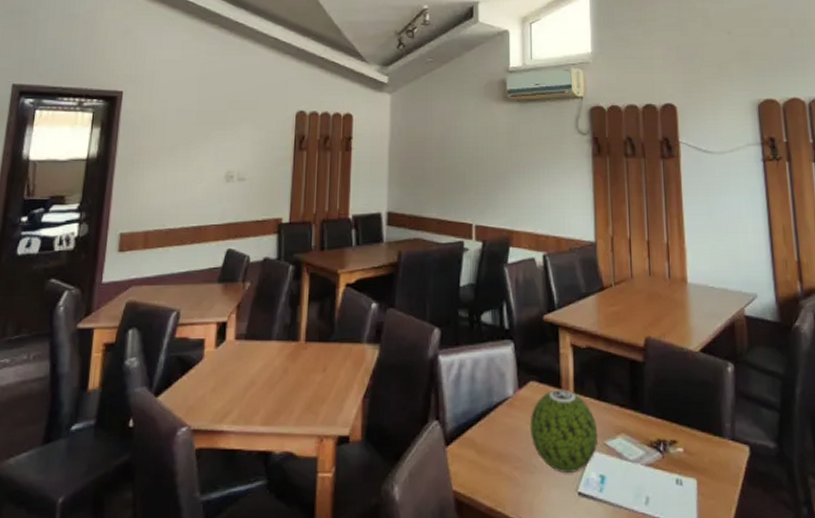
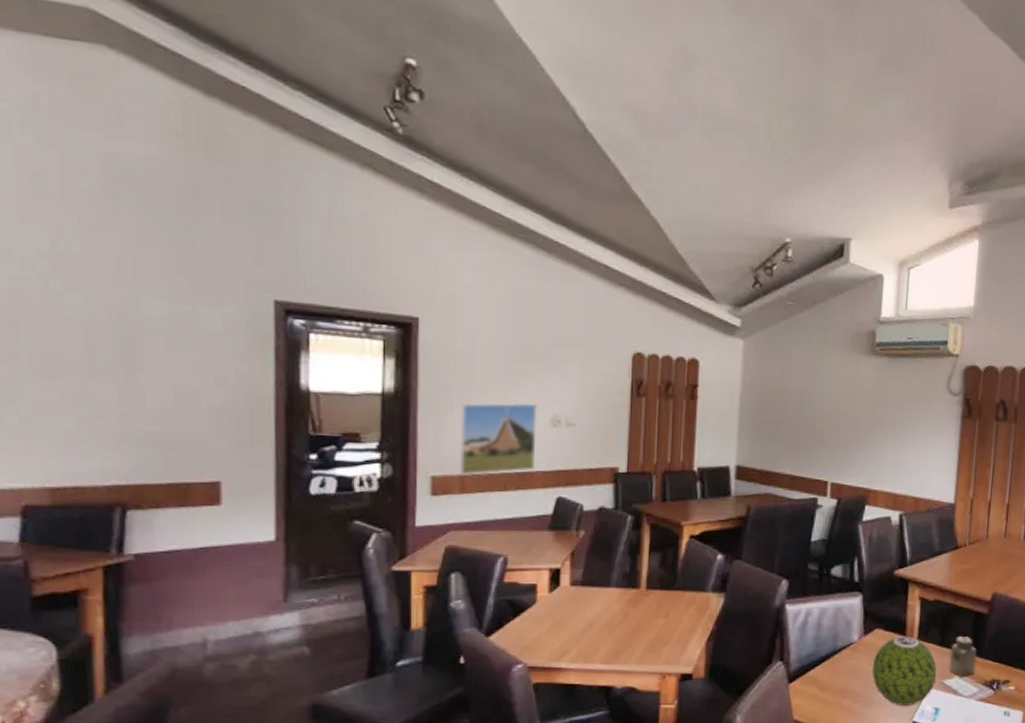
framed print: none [144,161,215,231] -> present [458,402,538,475]
salt shaker: none [609,388,639,438] -> present [950,636,977,678]

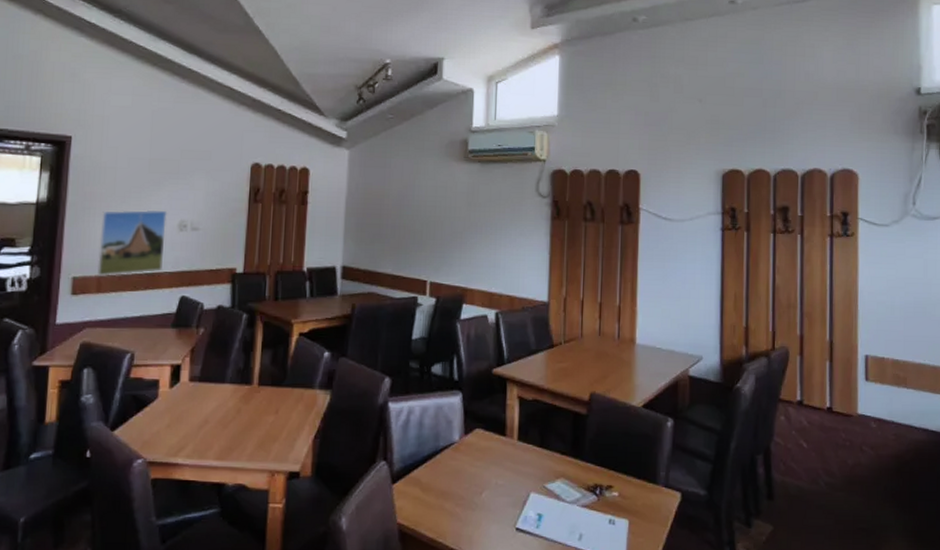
decorative ball: present [872,636,937,706] -> none [473,437,539,511]
salt shaker: present [950,636,977,678] -> none [551,438,578,482]

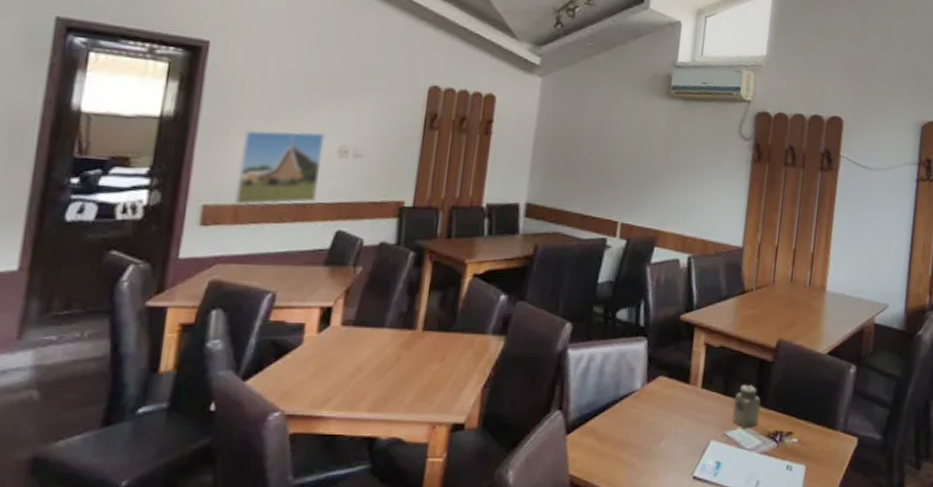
salt shaker: none [551,438,578,482] -> present [733,385,761,429]

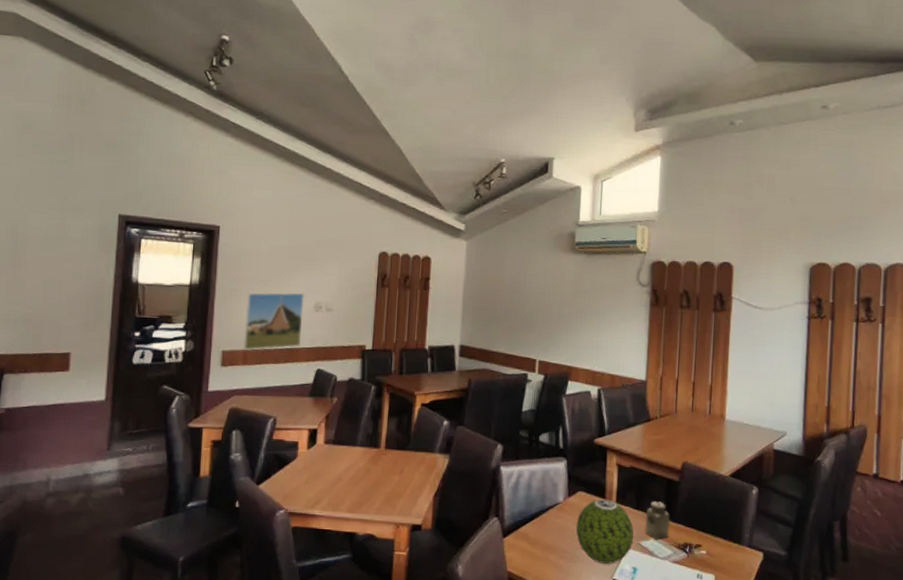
decorative ball: none [653,384,720,459] -> present [575,499,634,564]

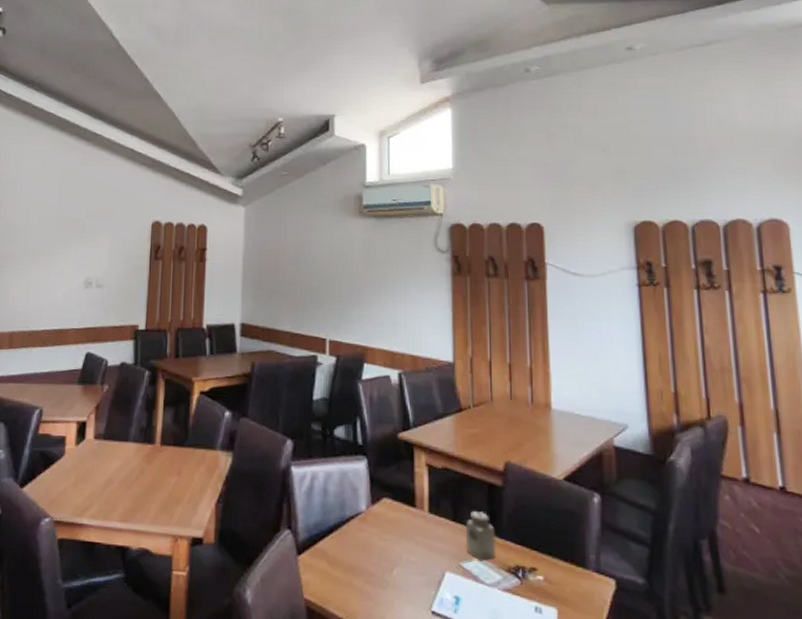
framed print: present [243,292,305,350] -> none [9,267,75,332]
decorative ball: present [575,499,634,564] -> none [382,508,454,591]

